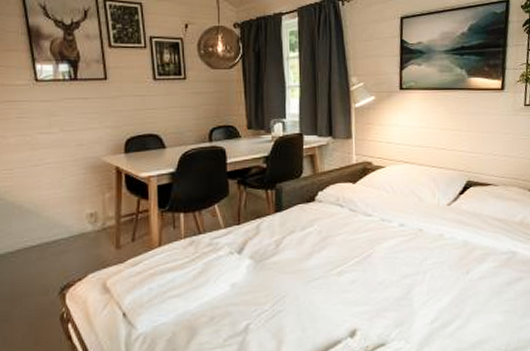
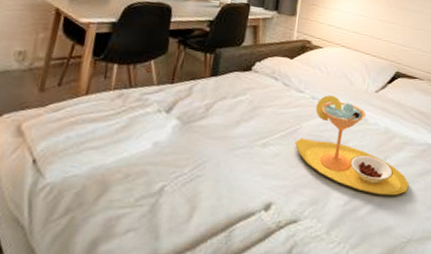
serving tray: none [371,215,497,310] -> present [295,95,409,196]

